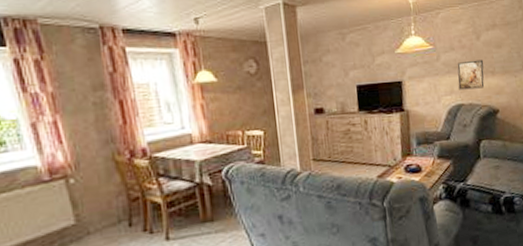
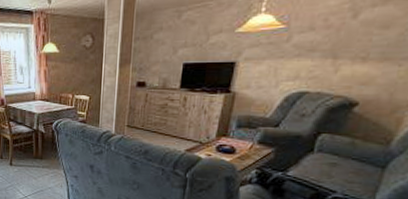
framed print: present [457,59,484,90] -> none [307,42,355,76]

